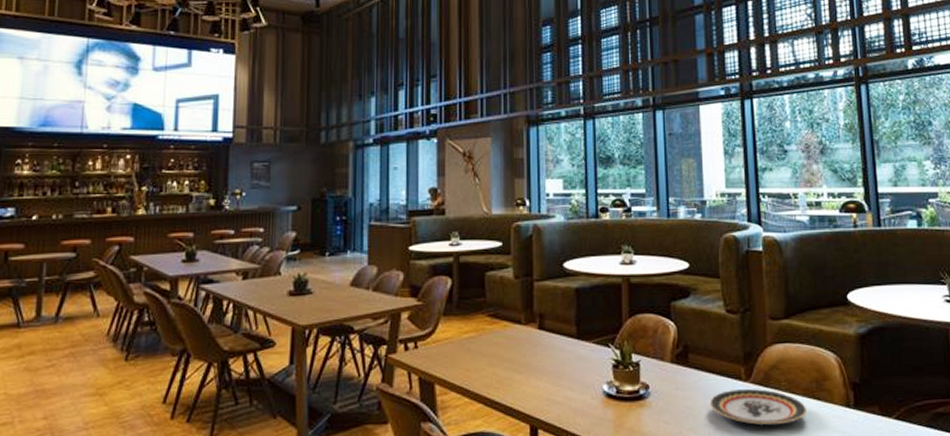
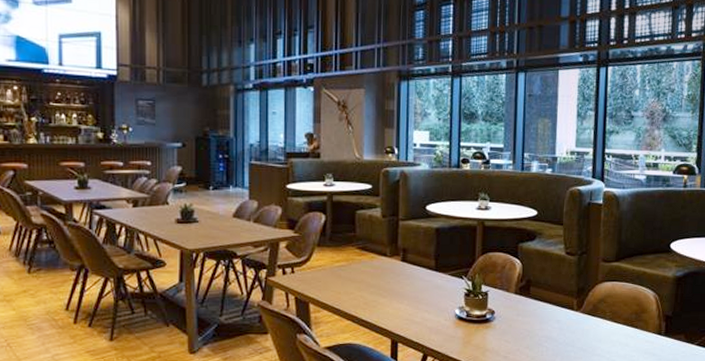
plate: present [709,389,808,425] -> none [545,318,626,346]

